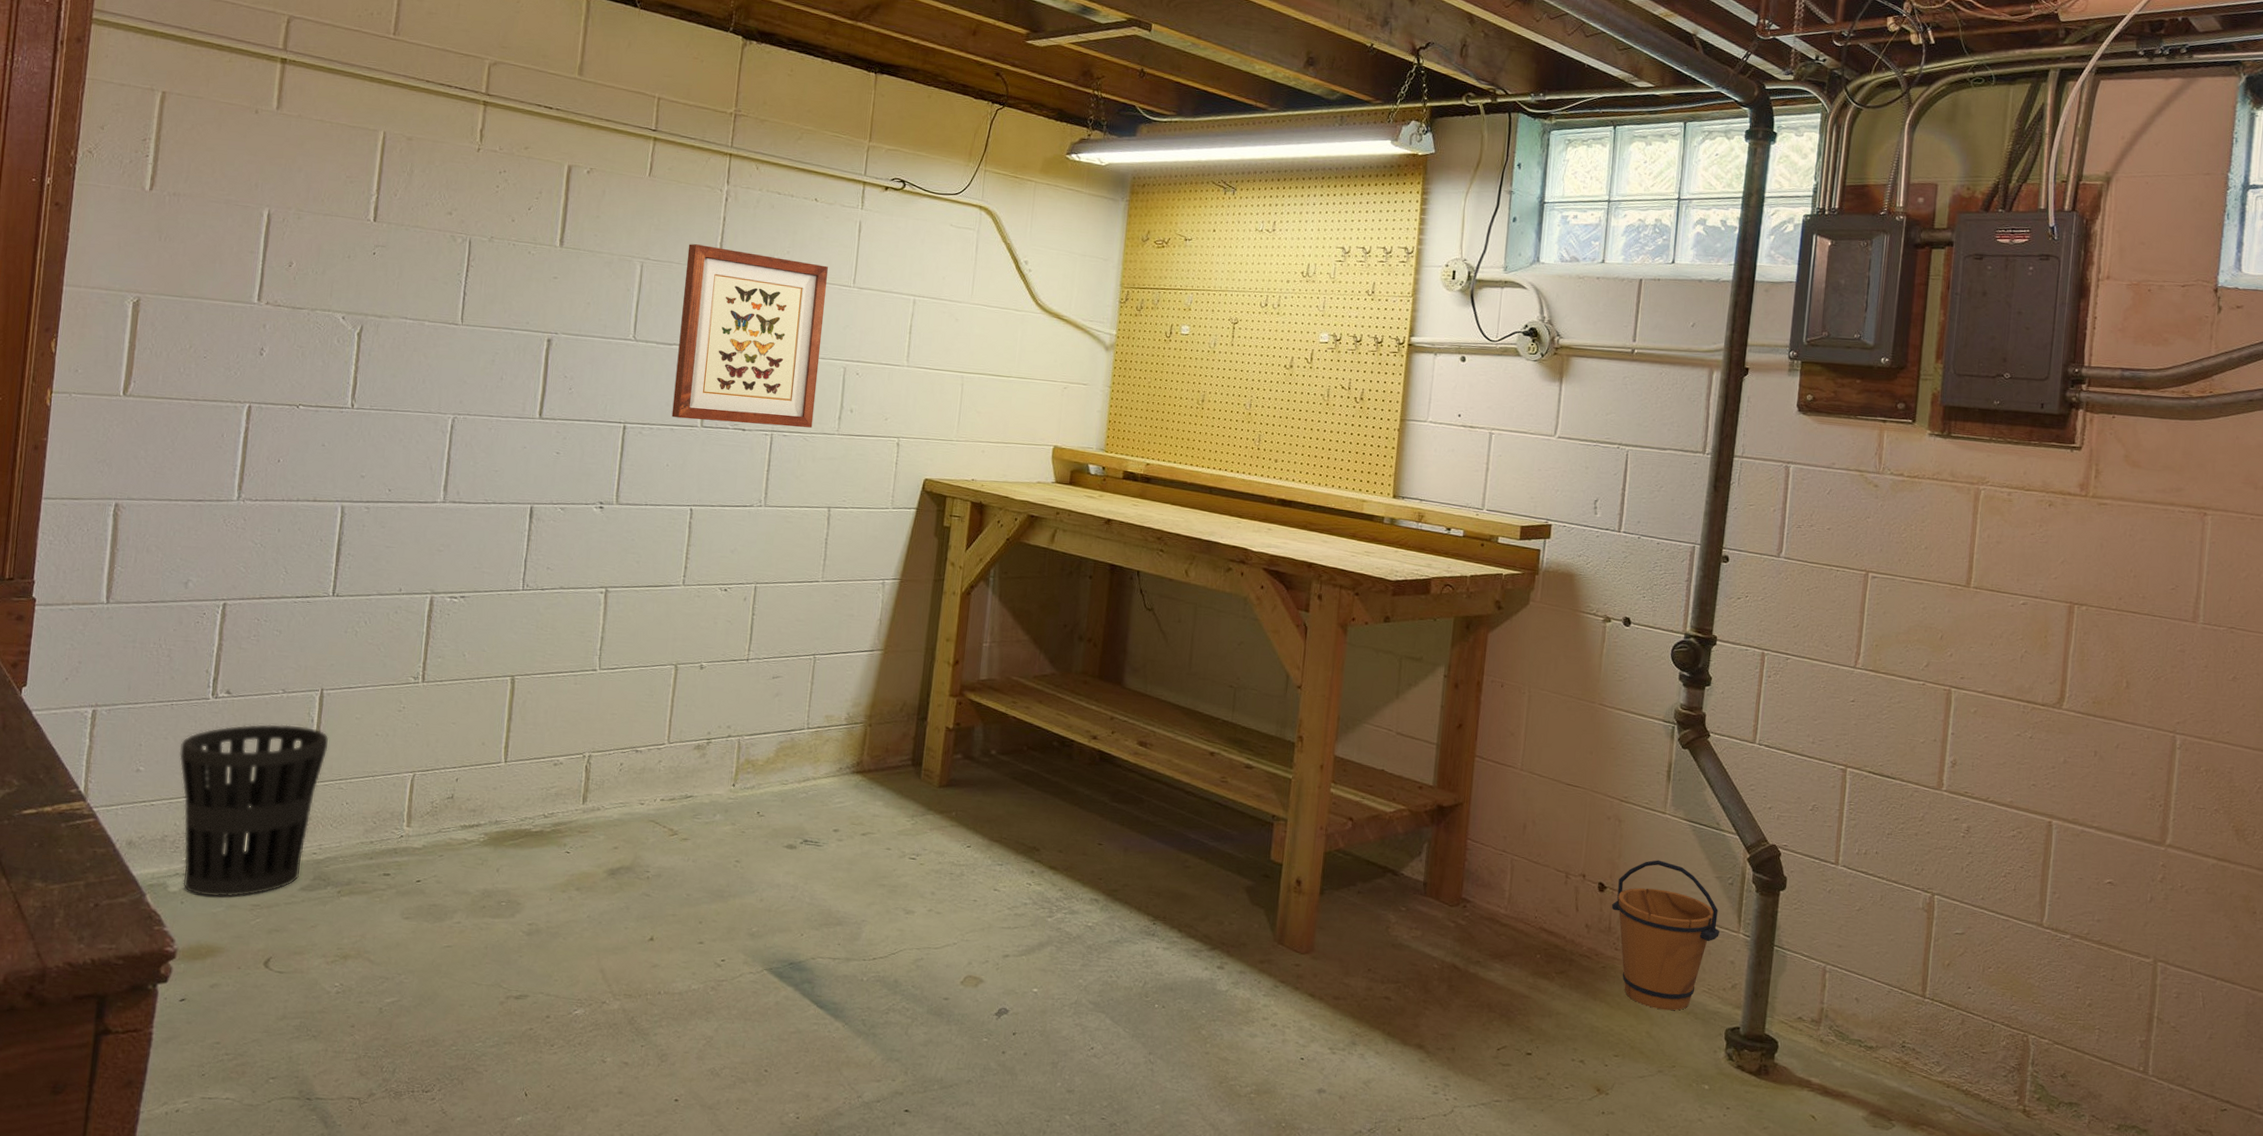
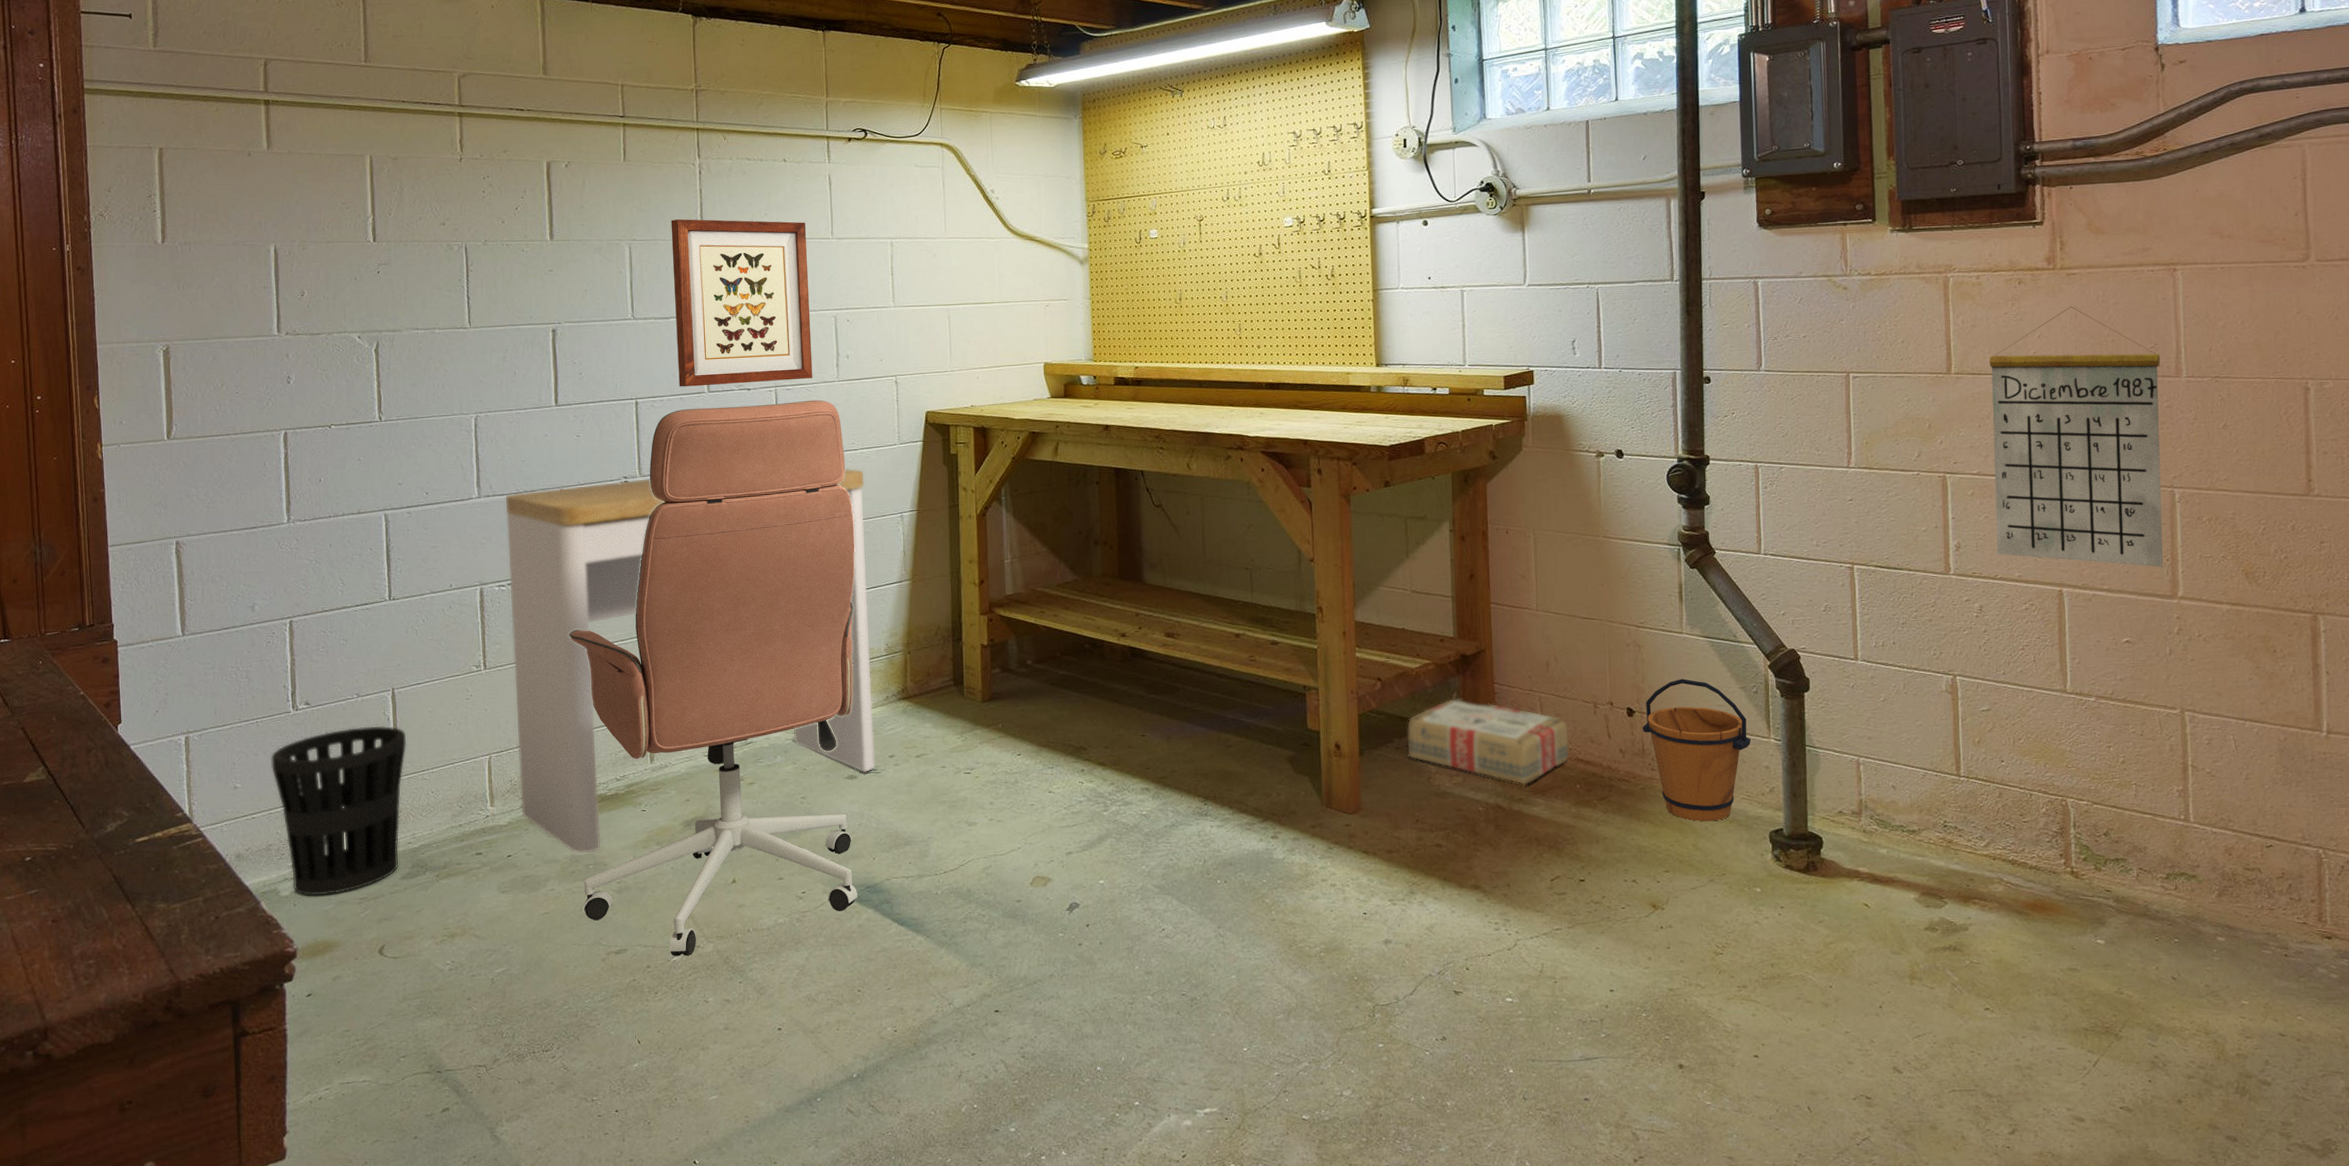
desk: none [439,502,850,890] -> present [505,468,875,854]
office chair: none [487,440,835,1011] -> present [569,399,857,957]
carton: none [1370,848,1537,947] -> present [1407,697,1569,785]
calendar: none [1992,536,2180,812] -> present [1989,306,2163,567]

